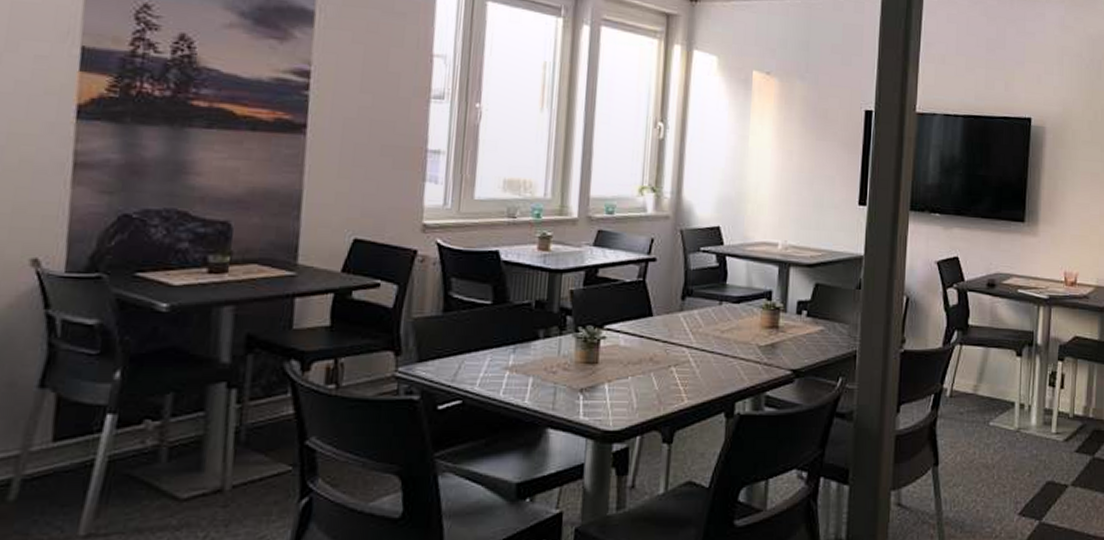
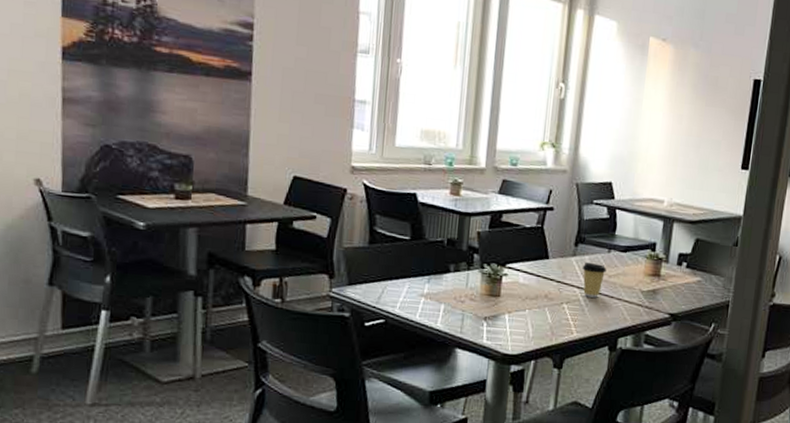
coffee cup: none [691,317,718,357] -> present [582,262,607,298]

